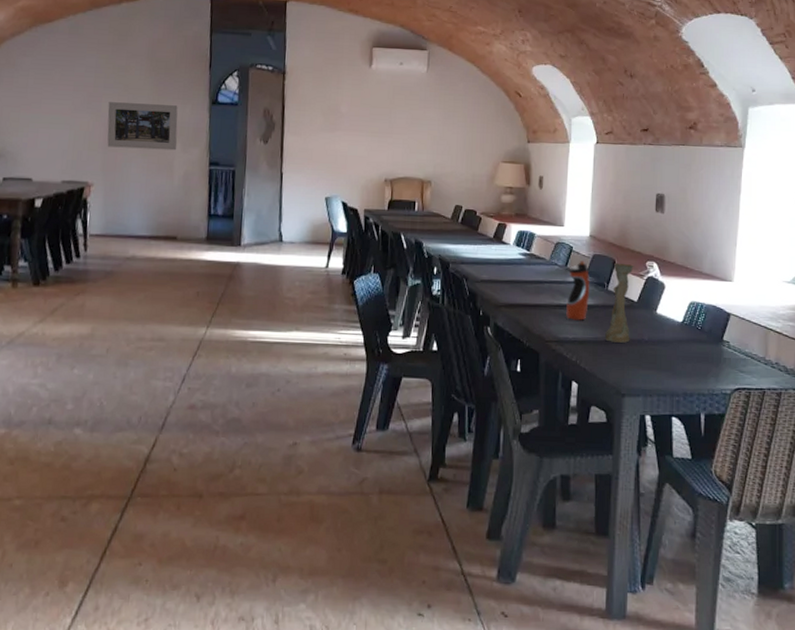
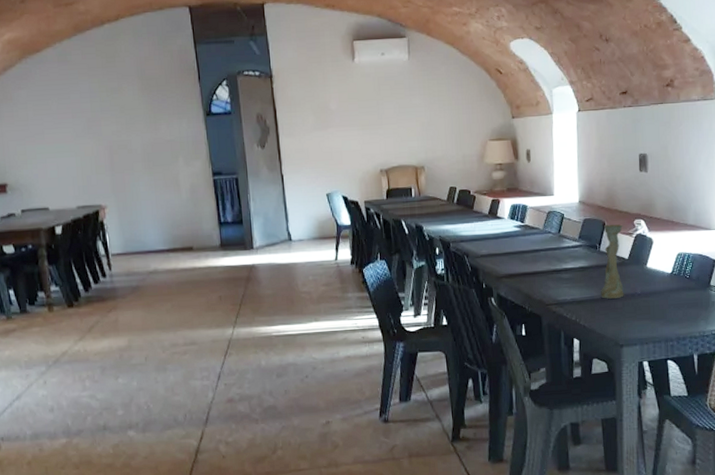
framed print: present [107,102,178,151] -> none [107,121,180,169]
water bottle: present [566,261,591,321] -> none [562,226,583,283]

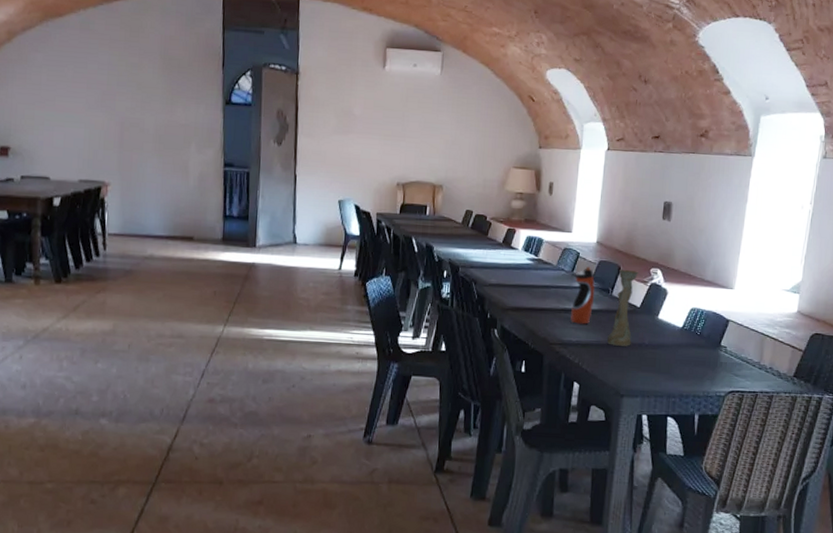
water bottle: none [562,226,583,283] -> present [571,266,596,324]

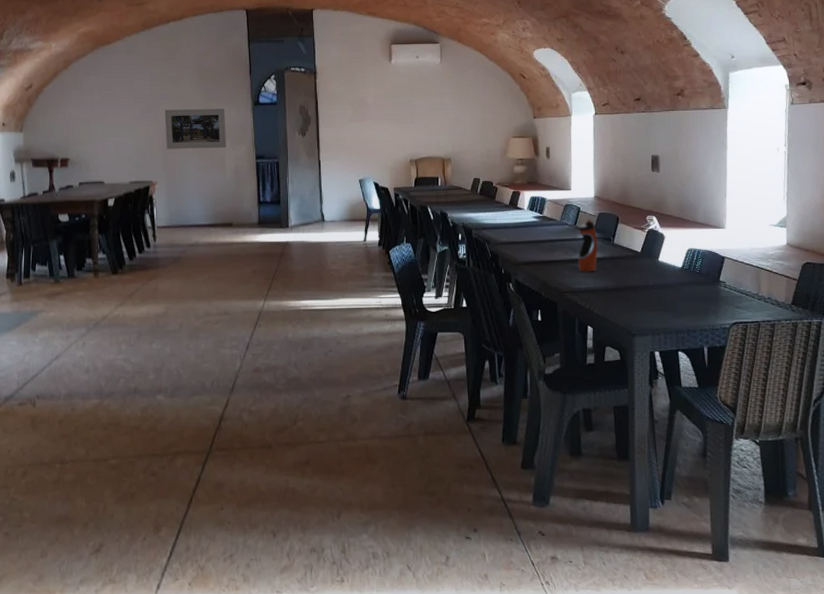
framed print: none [122,100,192,151] -> present [164,109,227,149]
vase: present [607,269,639,346] -> none [614,219,637,289]

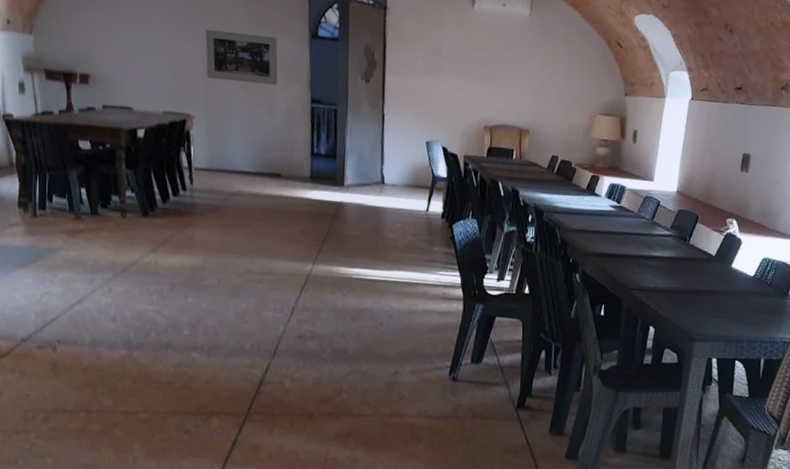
water bottle: present [578,219,598,272] -> none [649,215,674,271]

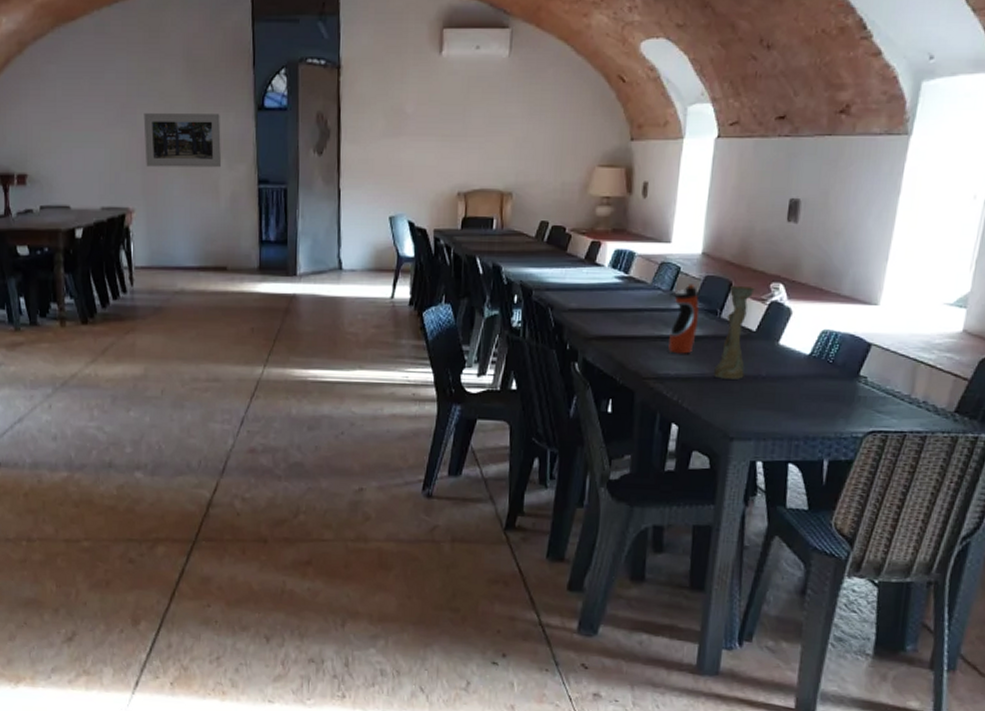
water bottle: none [649,215,674,271] -> present [668,284,700,354]
vase: none [683,218,715,293] -> present [714,285,755,379]

